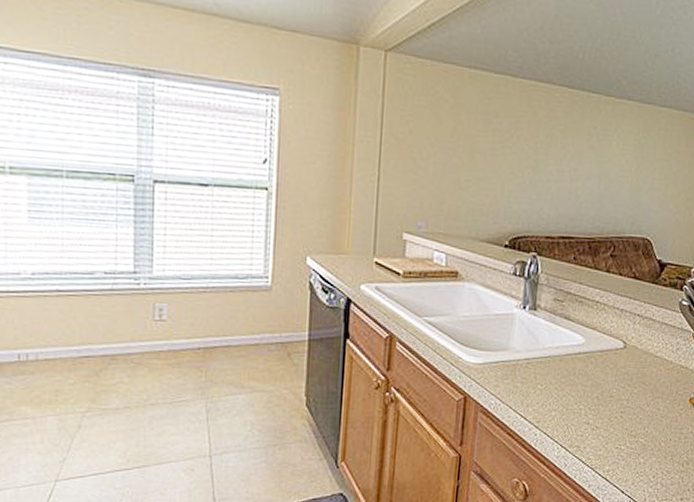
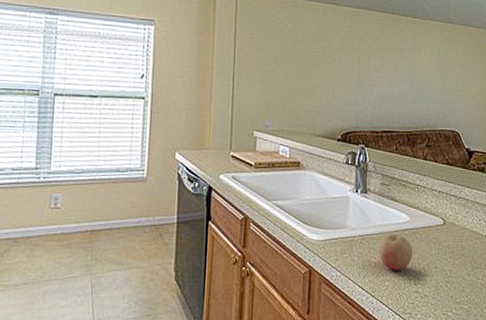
fruit: none [546,357,587,399] -> present [379,233,413,270]

